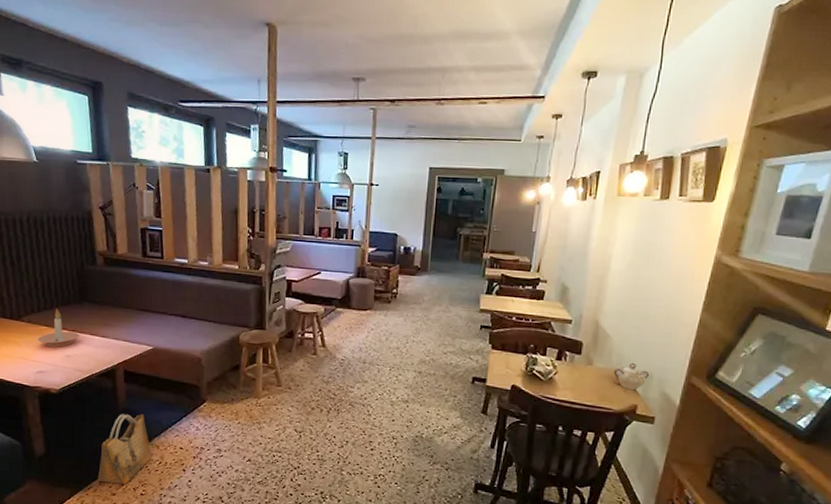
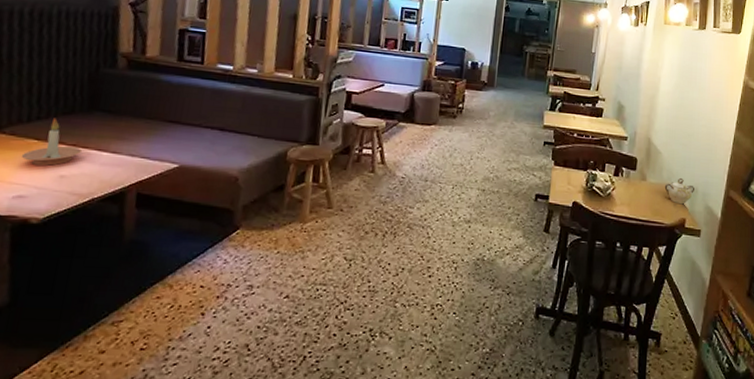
grocery bag: present [98,413,152,485] -> none [82,245,162,338]

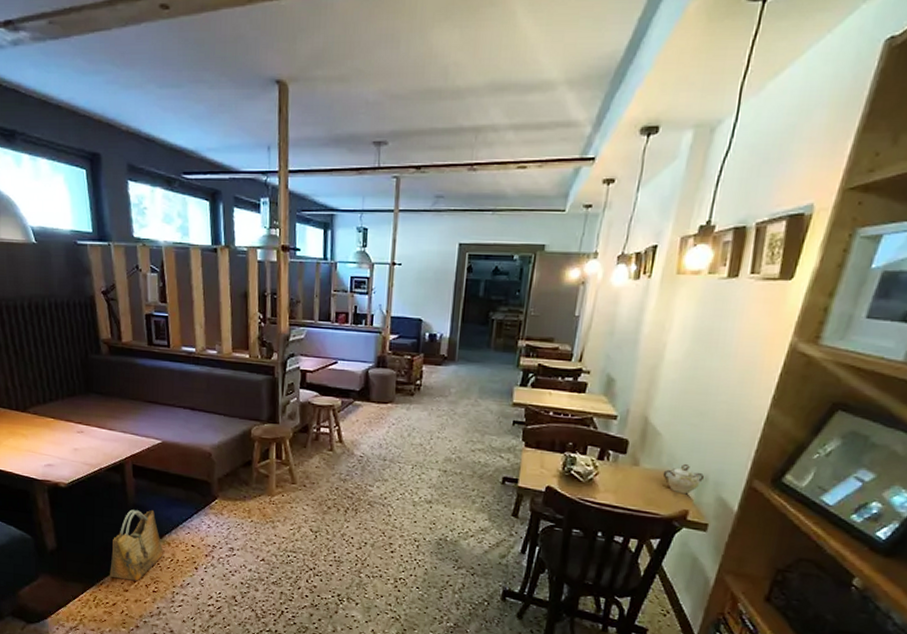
candle holder: present [21,118,83,167] -> none [44,399,87,441]
grocery bag: none [82,245,162,338] -> present [110,509,163,581]

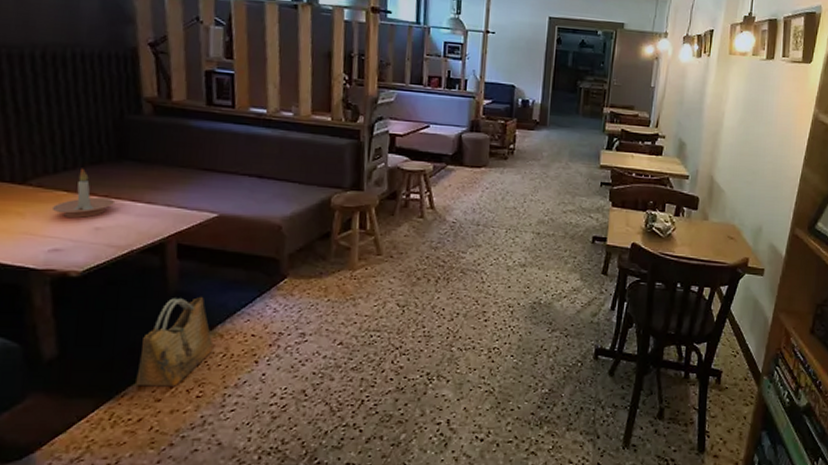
candle holder: none [44,399,87,441] -> present [51,168,116,219]
sugar bowl: present [662,463,705,495] -> none [727,216,760,244]

